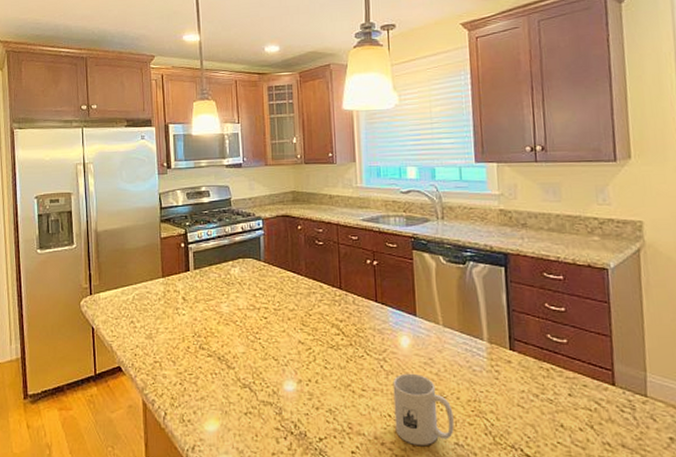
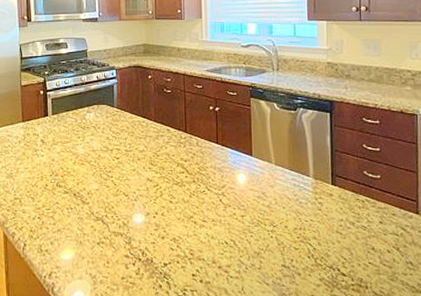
mug: present [393,373,454,446] -> none [230,206,282,269]

